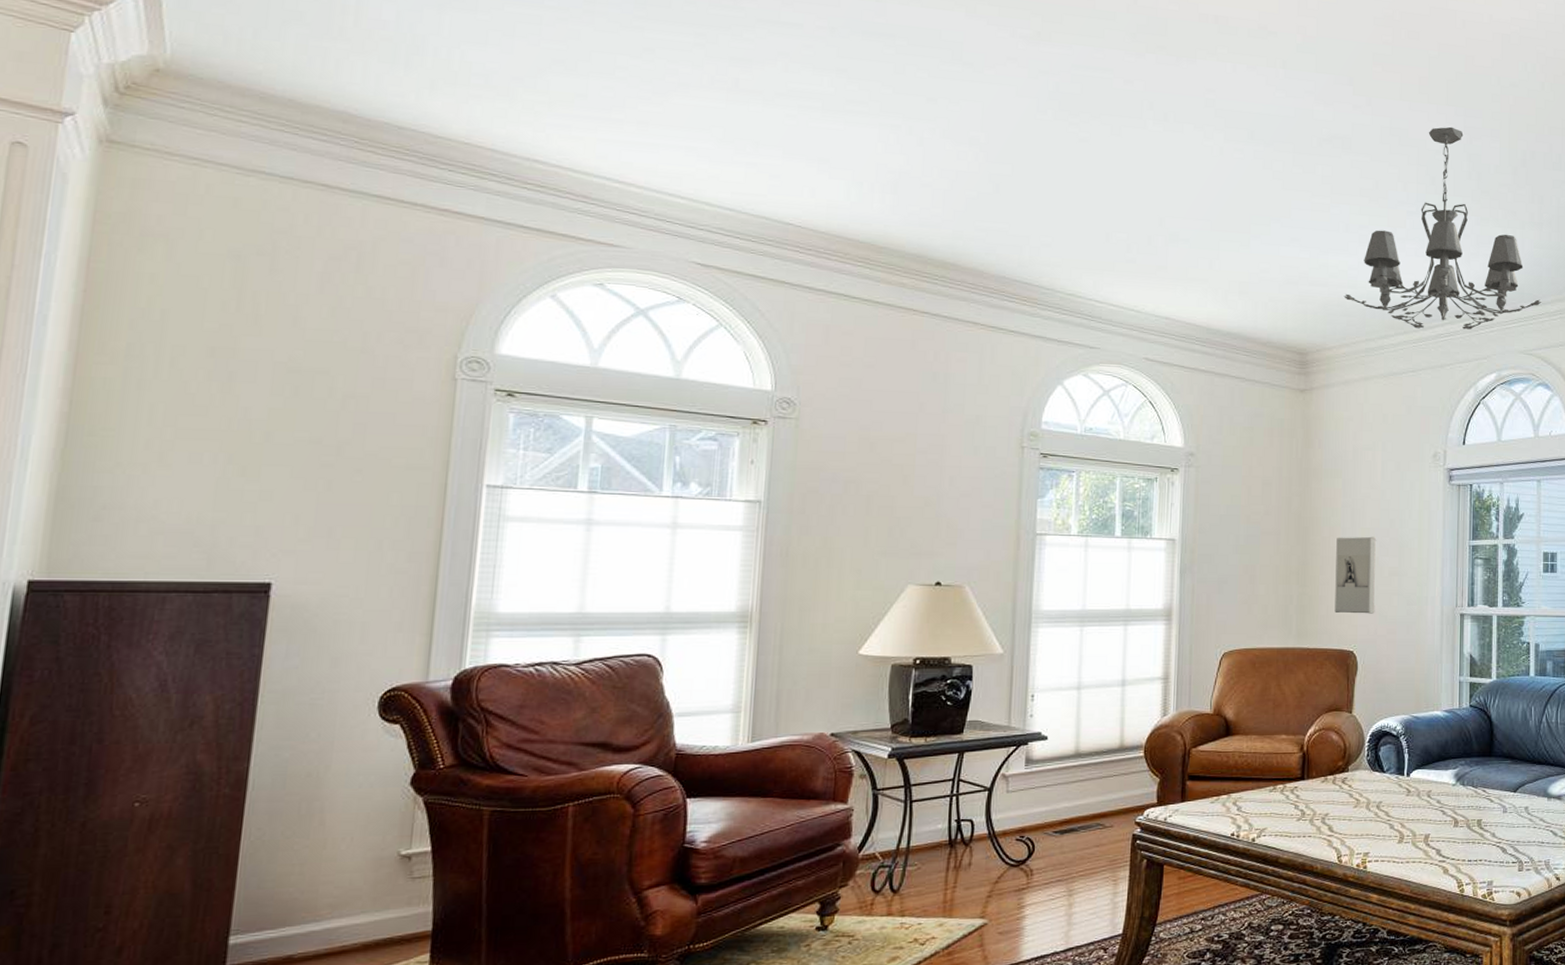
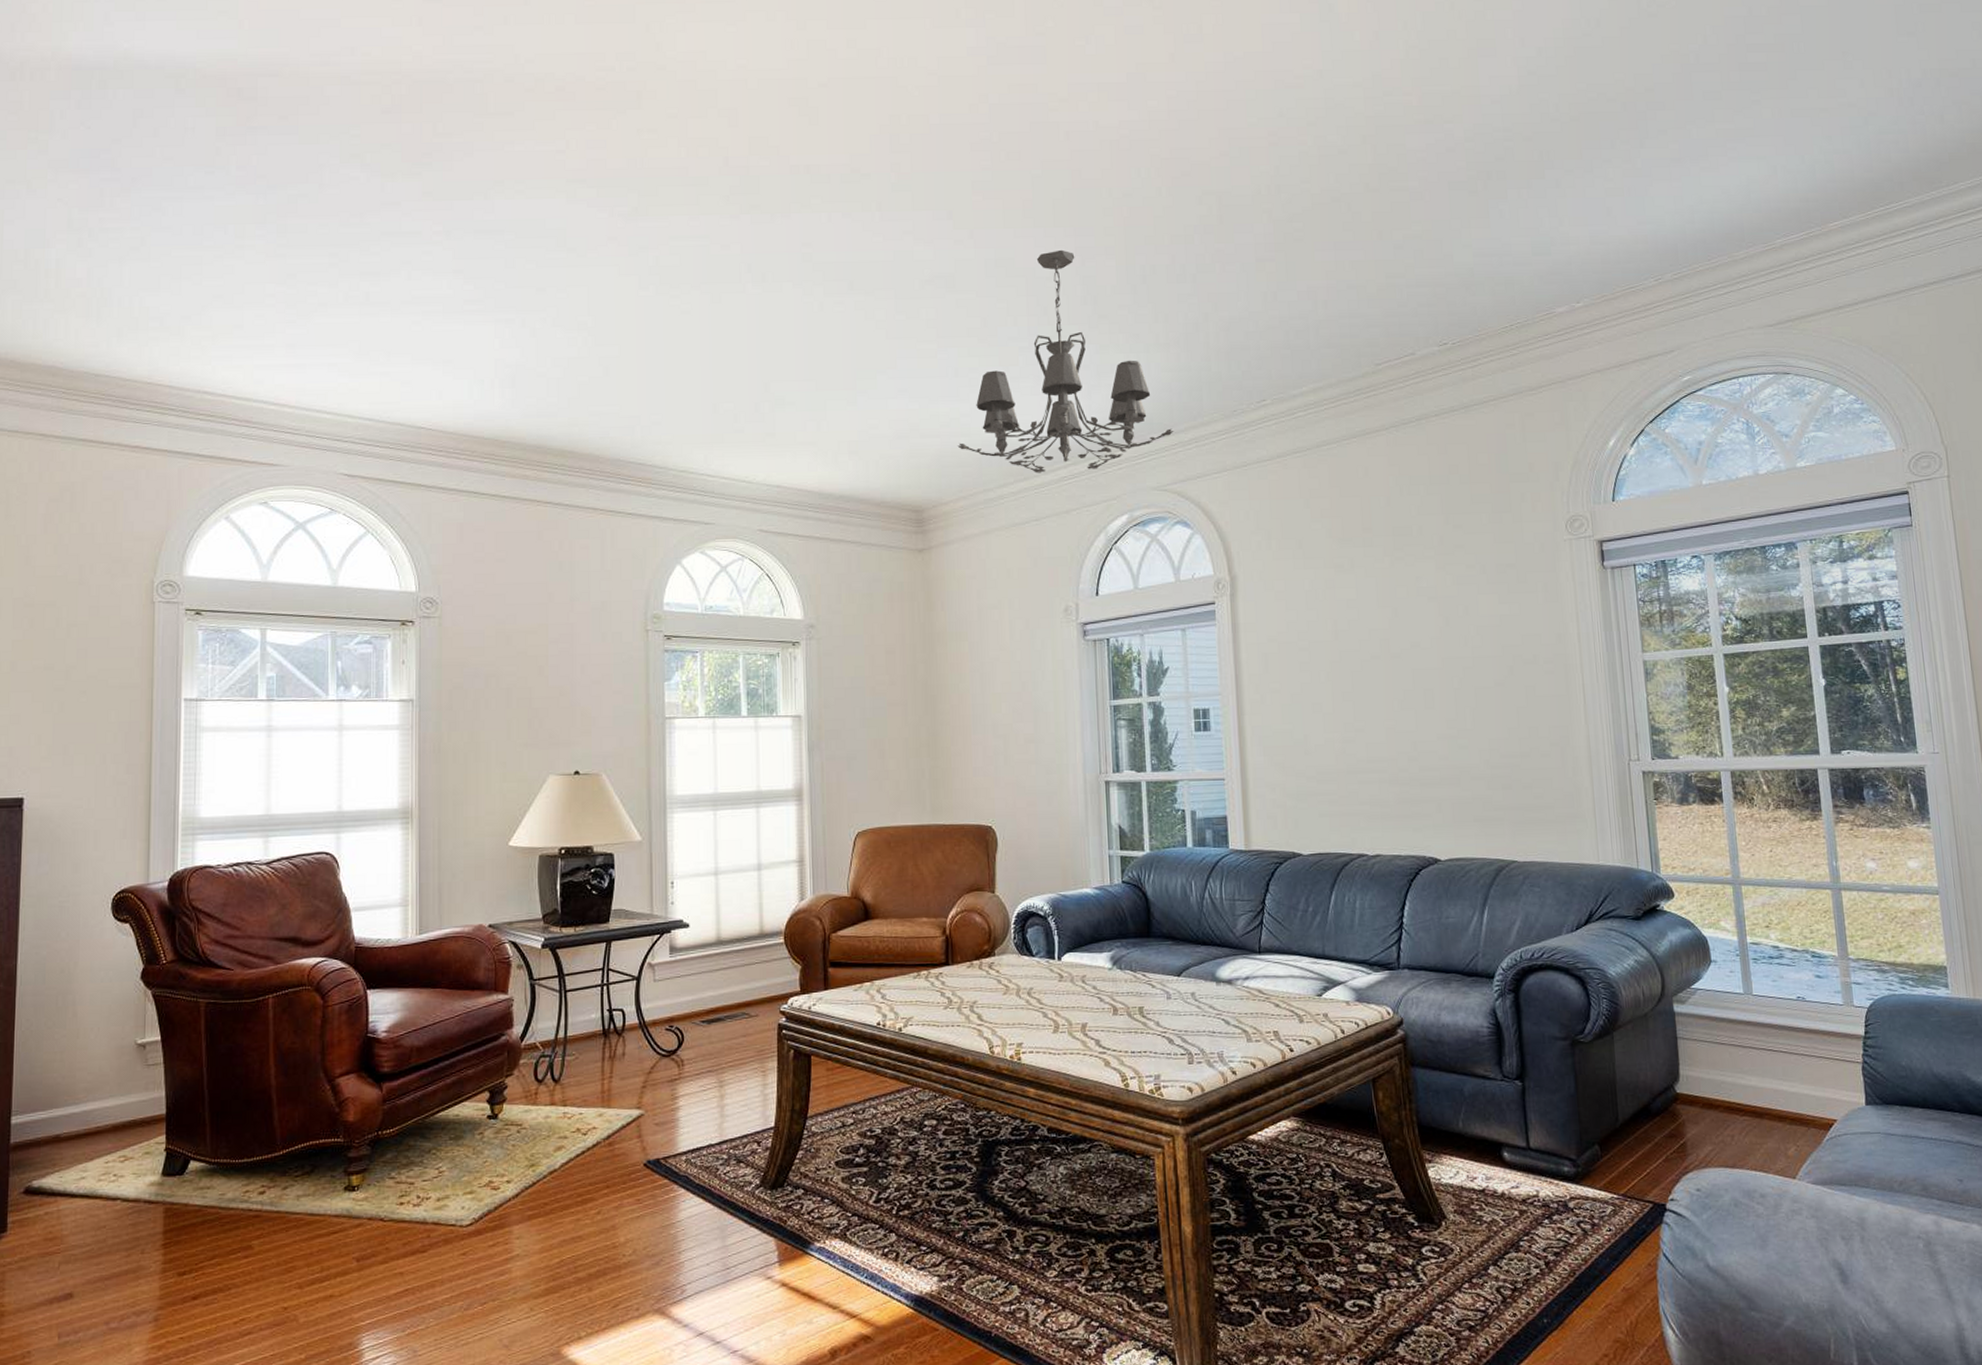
wall sculpture: present [1334,536,1377,614] -> none [966,701,1012,786]

